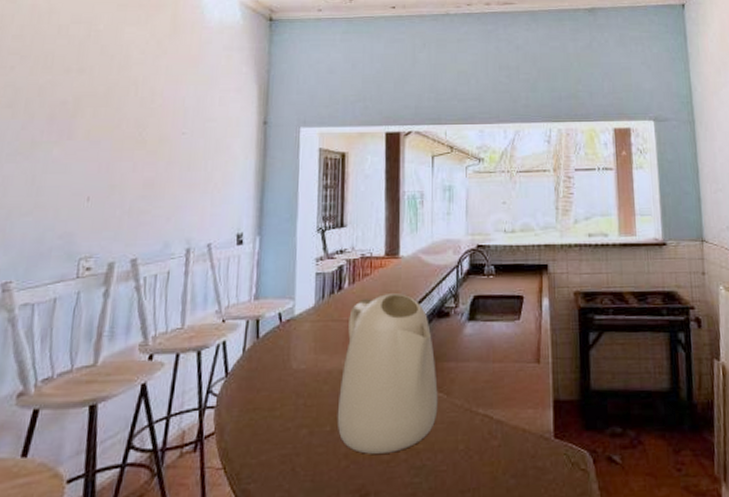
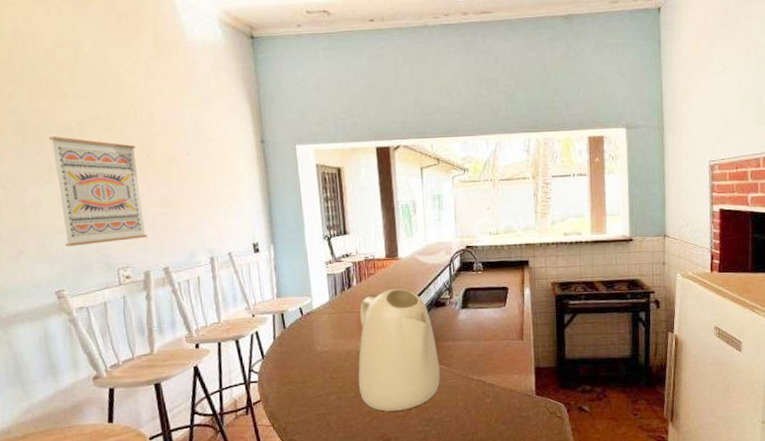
wall art: none [28,111,129,231] -> present [48,136,148,247]

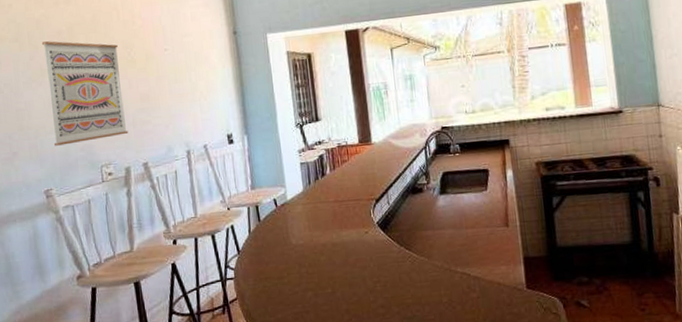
kettle: present [358,288,440,412] -> none [334,175,421,309]

